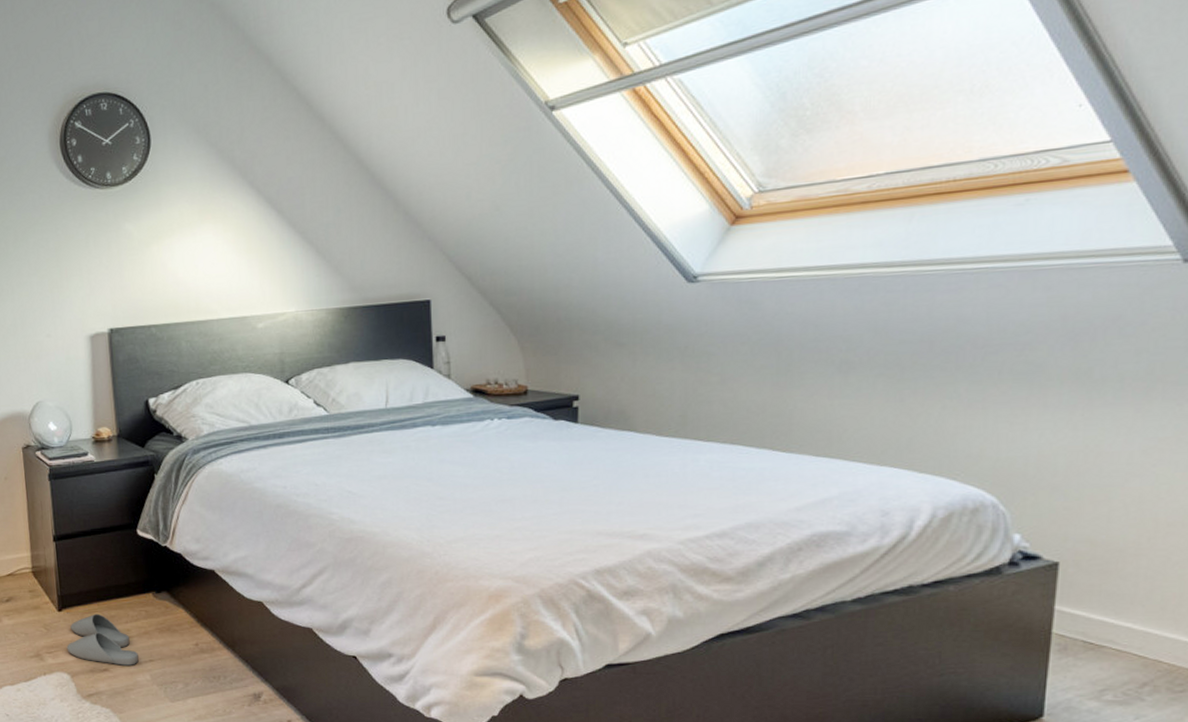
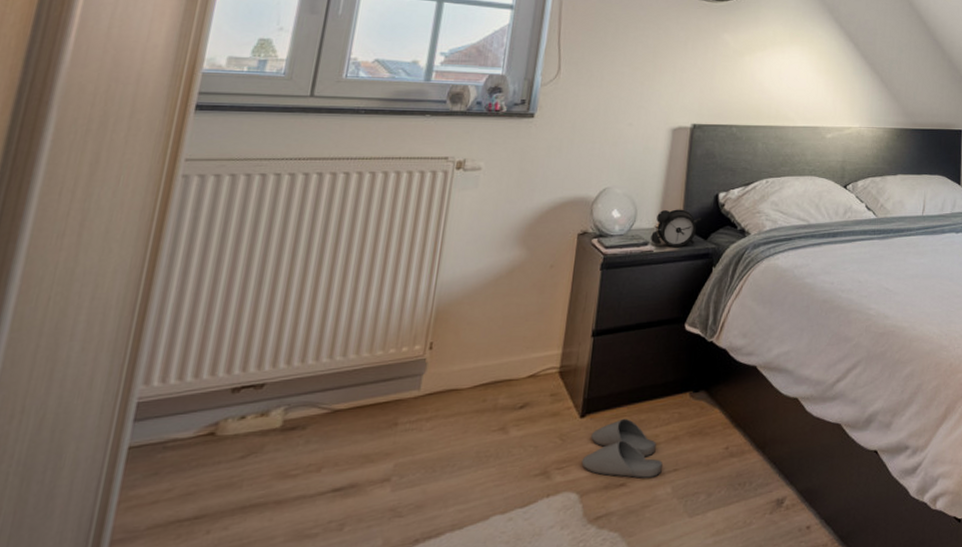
alarm clock: none [88,418,136,457] -> present [649,209,702,248]

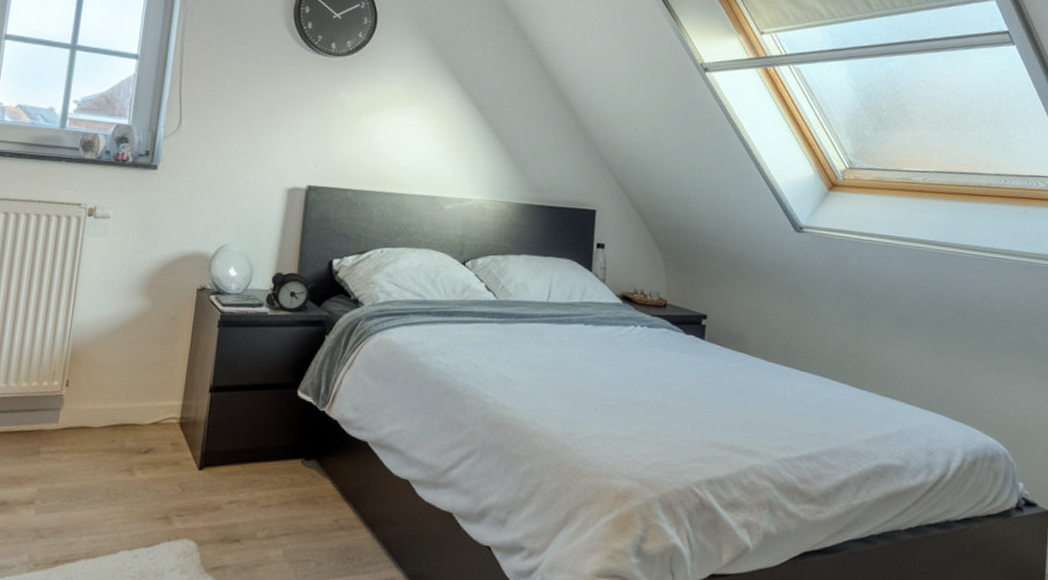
slippers: present [581,418,663,478] -> none [199,476,275,538]

